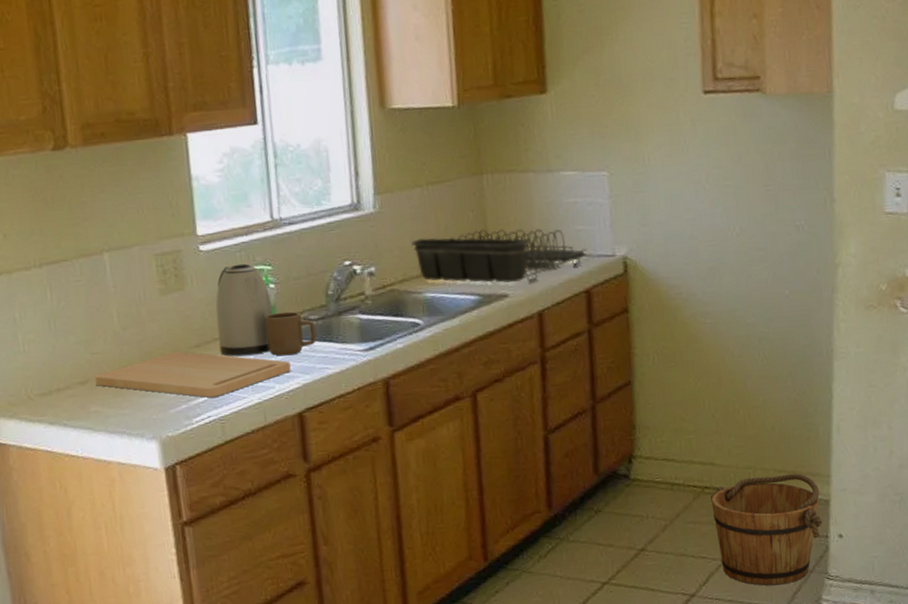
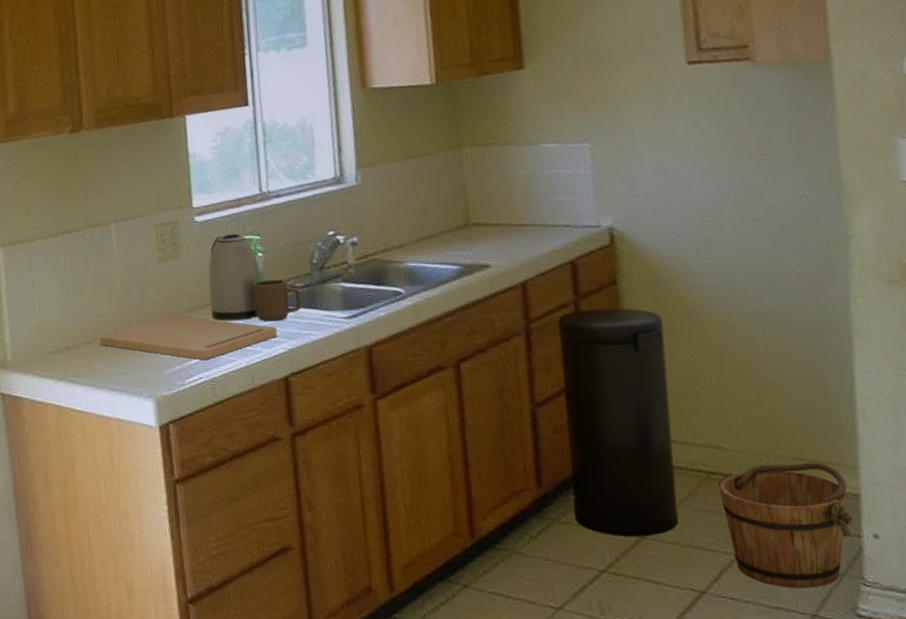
dish rack: present [411,228,587,284] -> none [392,200,570,254]
pedal bin: none [572,335,675,550] -> present [558,308,679,537]

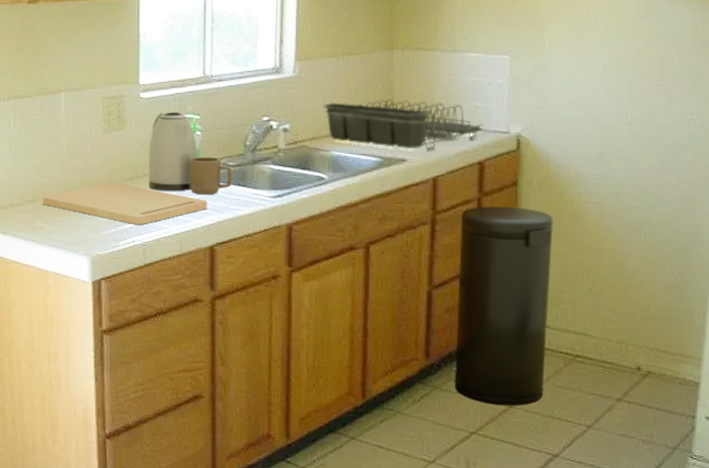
dish rack: none [392,200,570,254] -> present [324,99,483,152]
bucket: present [718,462,853,588] -> none [582,351,690,458]

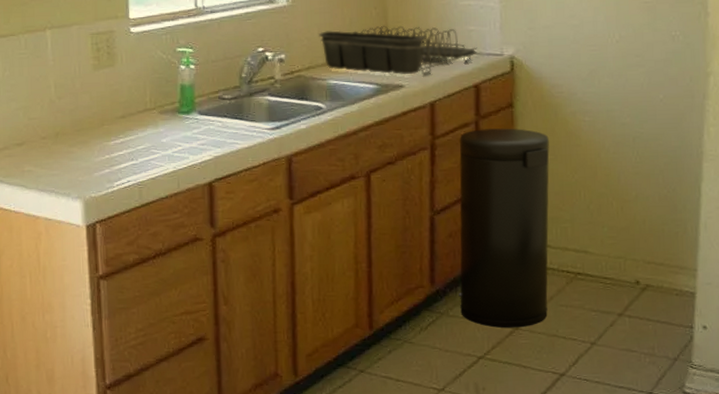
cutting board: present [42,183,207,225] -> none [30,121,204,164]
kettle: present [148,111,196,191] -> none [141,45,191,128]
mug: present [189,157,233,195] -> none [183,90,229,130]

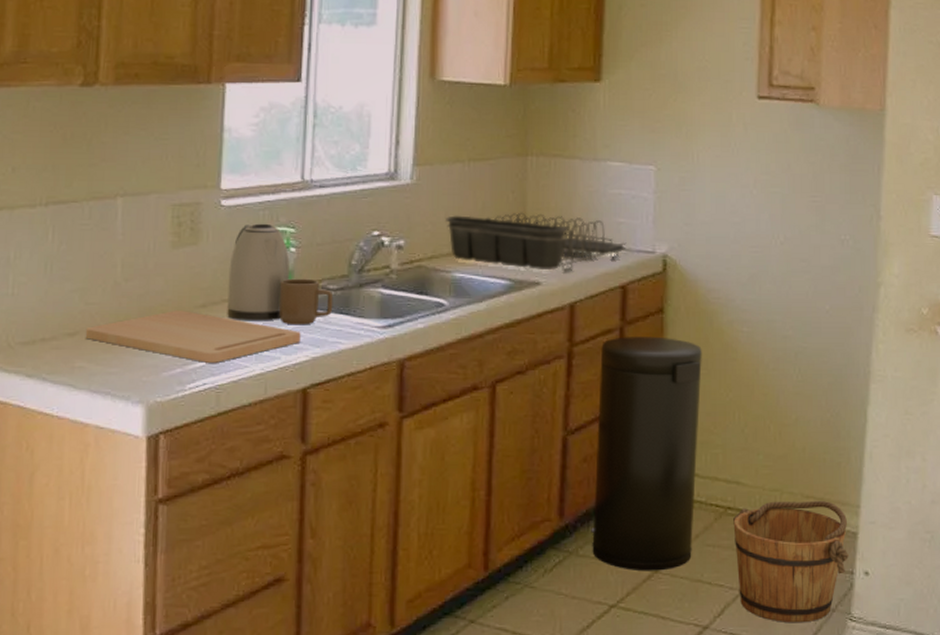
cutting board: none [30,121,204,164] -> present [85,311,301,363]
kettle: none [141,45,191,128] -> present [227,223,290,320]
mug: none [183,90,229,130] -> present [278,278,334,325]
bucket: none [583,265,688,371] -> present [733,500,849,623]

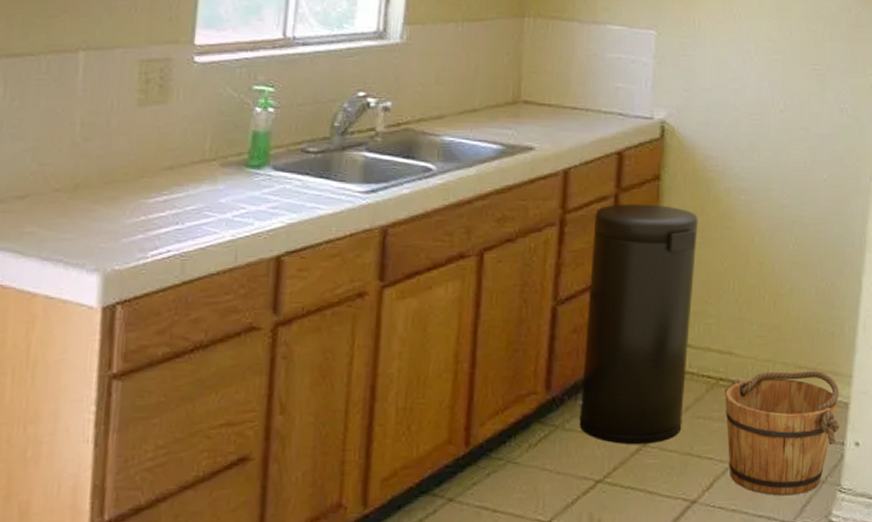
cutting board: present [85,311,301,363] -> none [37,173,277,228]
kettle: present [227,223,290,320] -> none [196,81,267,184]
mug: present [278,278,334,325] -> none [253,140,314,190]
dish rack: present [446,212,627,273] -> none [436,74,624,139]

